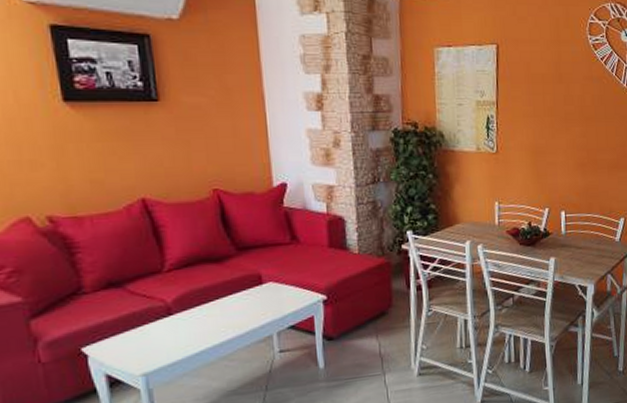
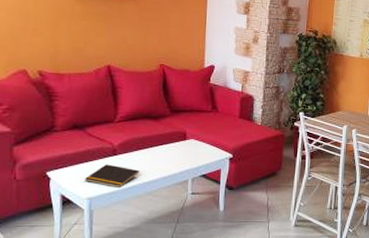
notepad: none [134,327,208,357] -> present [85,164,140,189]

